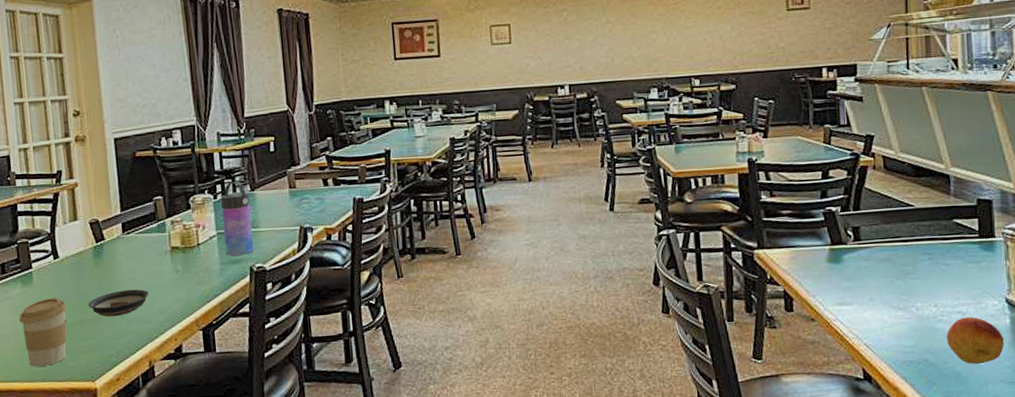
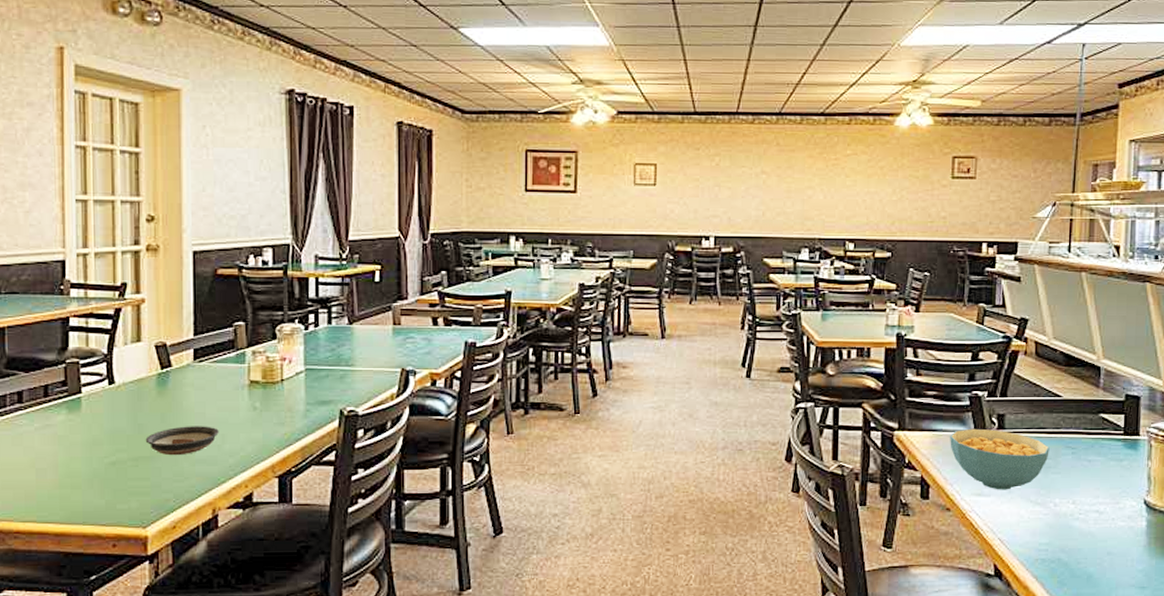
coffee cup: present [19,298,67,367] -> none [61,429,120,507]
water bottle: present [221,181,254,256] -> none [312,311,347,395]
cereal bowl: none [808,241,907,299] -> present [950,428,1050,490]
fruit: present [947,316,1004,364] -> none [1082,516,1138,566]

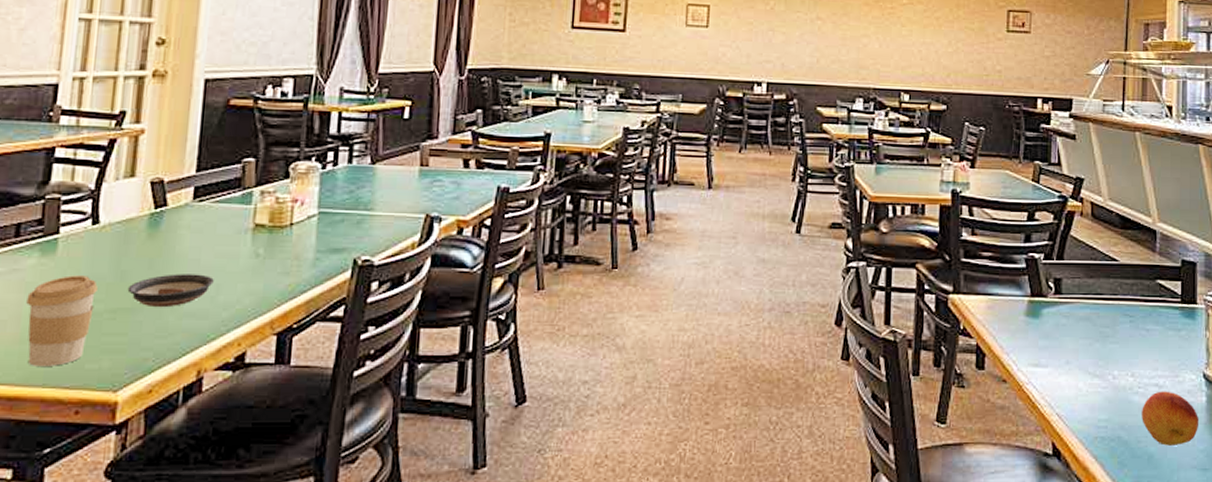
coffee cup: none [61,429,120,507] -> present [26,275,98,366]
cereal bowl: present [950,428,1050,490] -> none [1006,293,1107,361]
fruit: none [1082,516,1138,566] -> present [1142,391,1198,446]

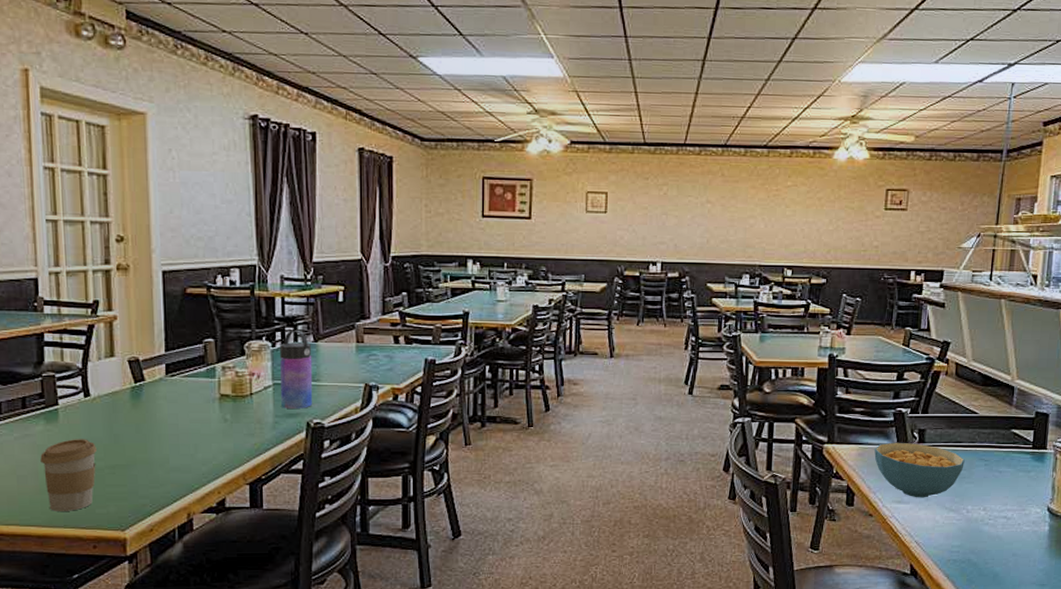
saucer: present [127,274,214,308] -> none [121,436,192,464]
water bottle: none [324,149,368,243] -> present [280,329,313,408]
cereal bowl: none [1006,293,1107,361] -> present [874,442,965,498]
fruit: present [1142,391,1198,446] -> none [990,522,1041,566]

